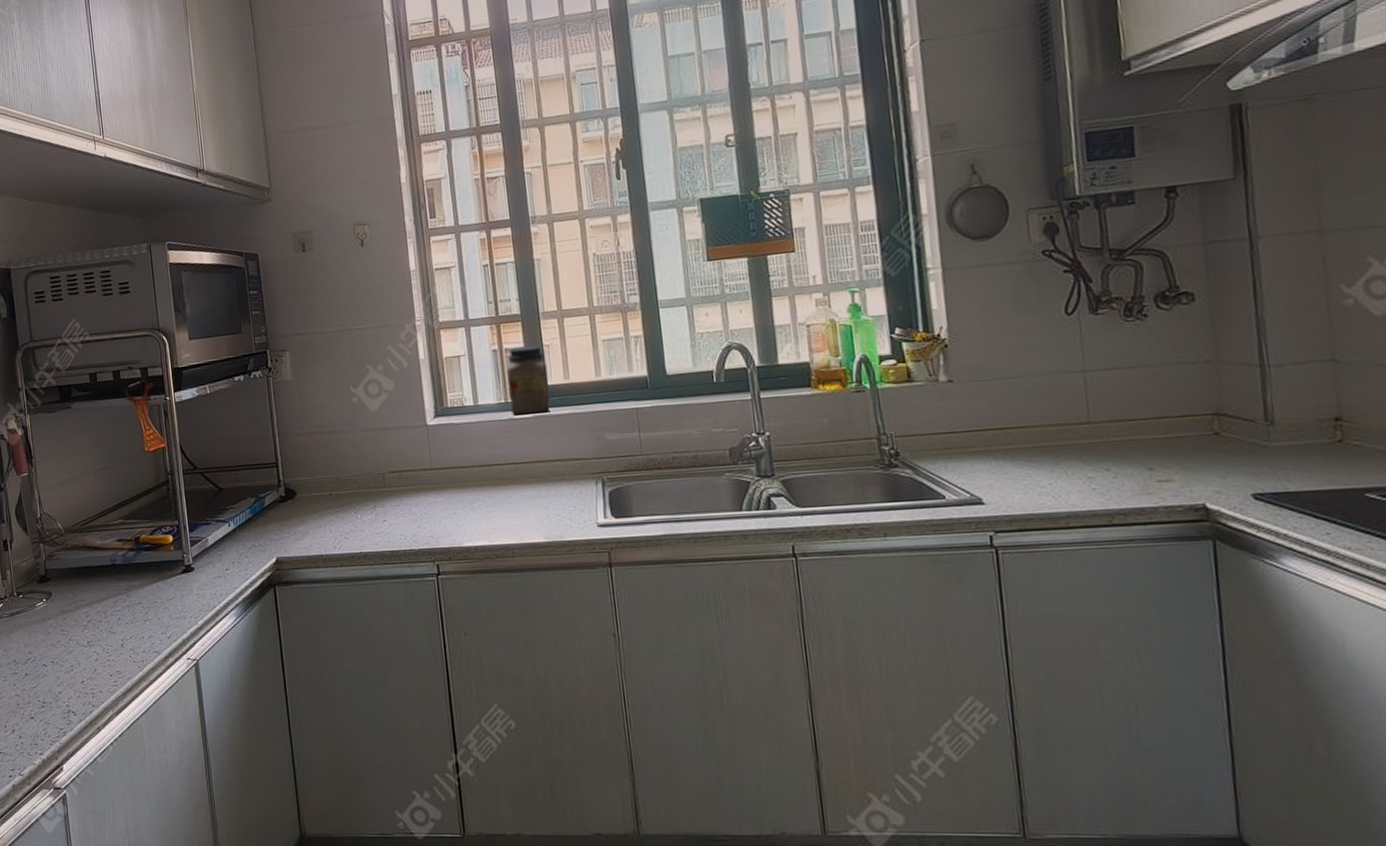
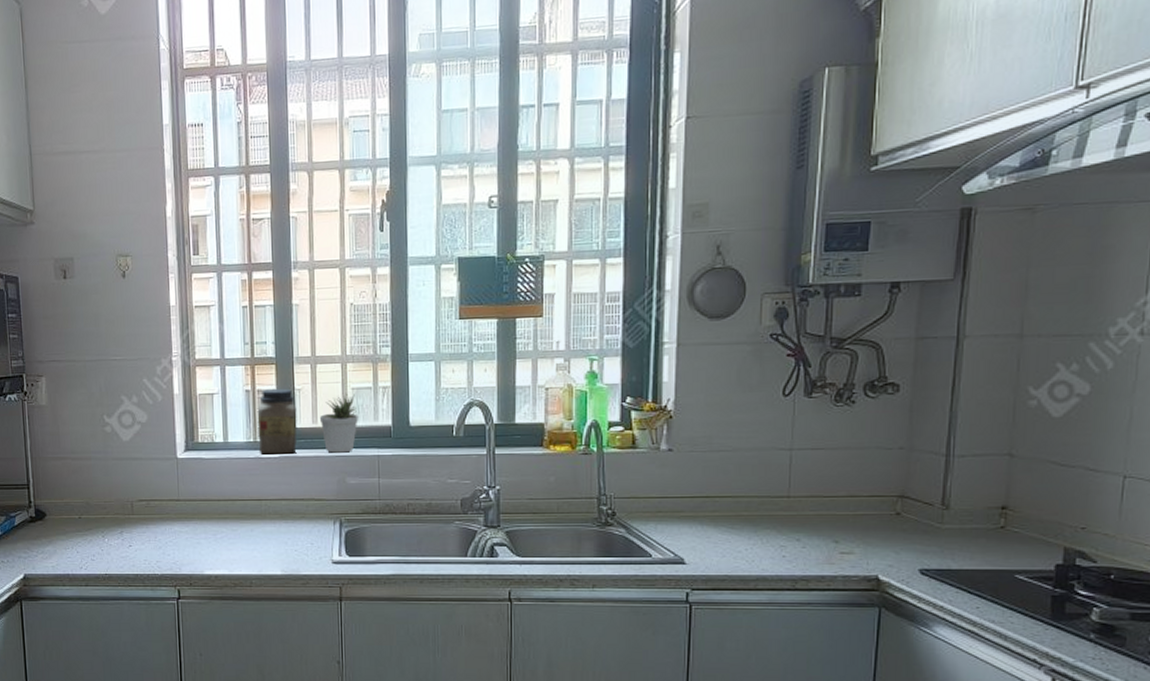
potted plant: none [571,345,612,409] -> present [319,393,358,453]

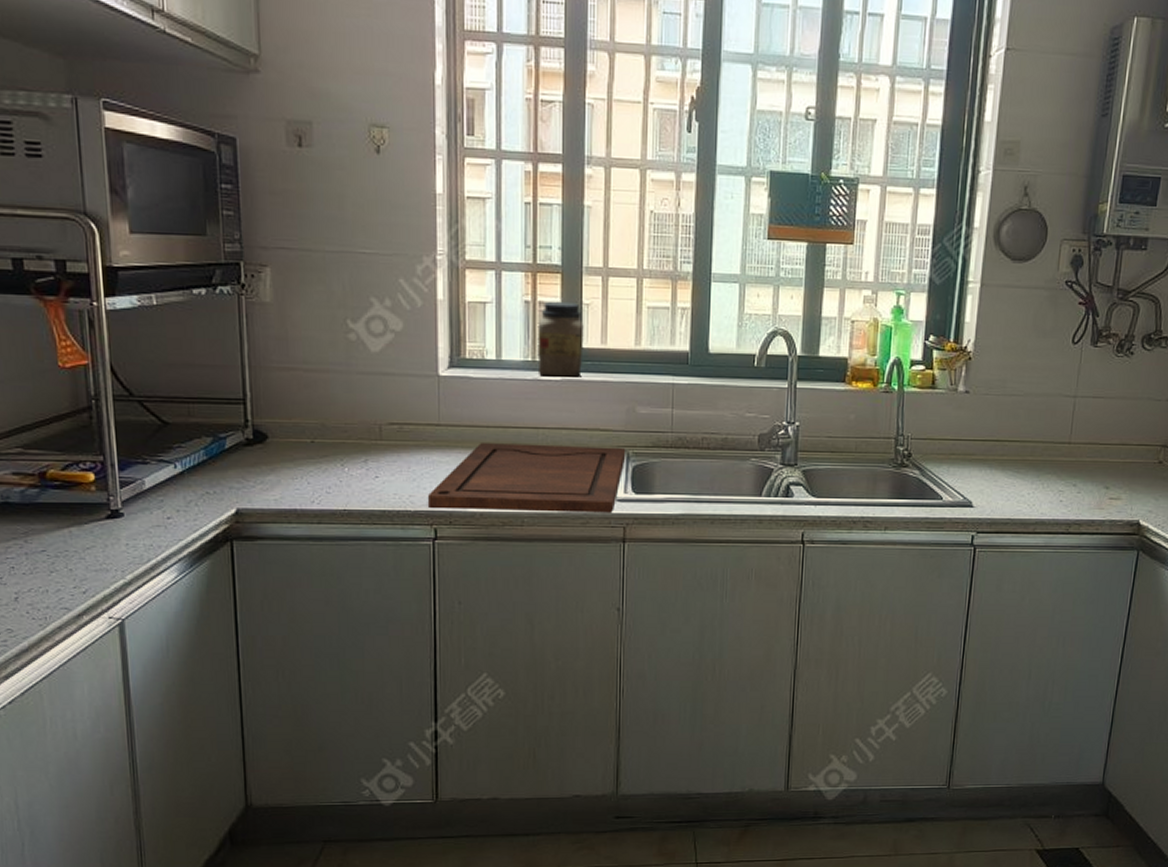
cutting board: none [171,514,339,575] -> present [427,443,626,514]
potted plant: present [319,393,358,453] -> none [609,312,653,379]

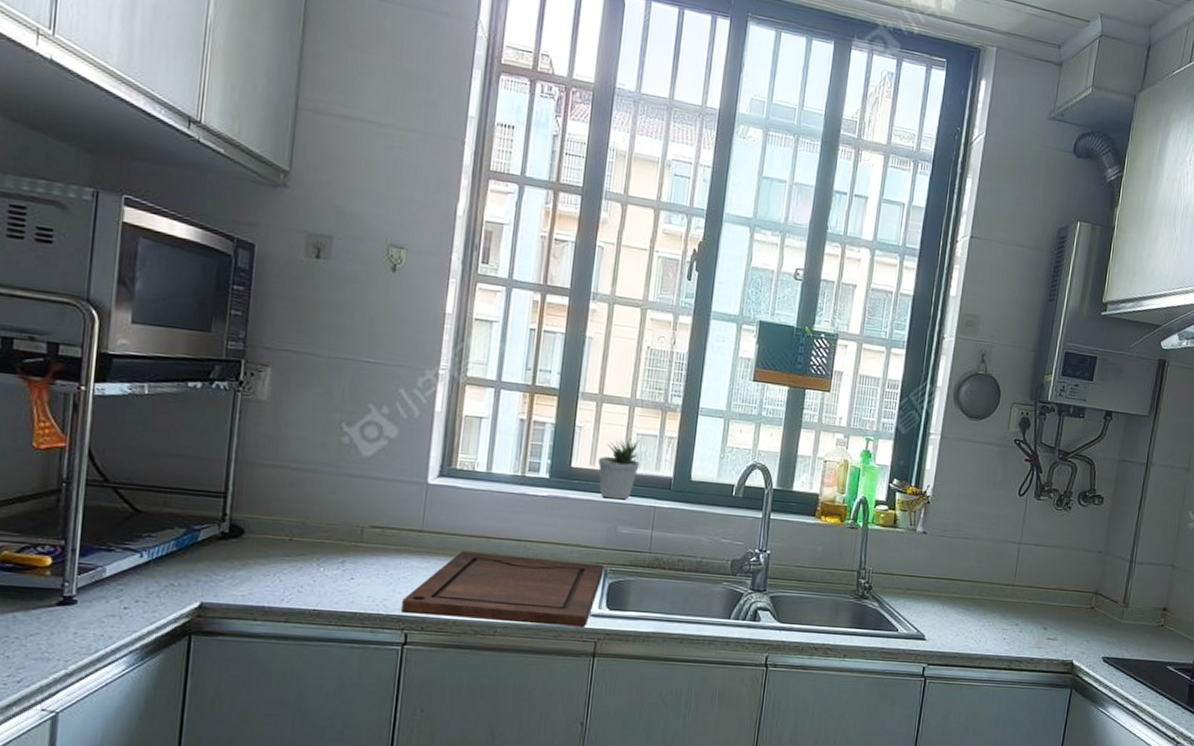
jar: present [537,301,584,378] -> none [526,421,575,495]
potted plant: none [609,312,653,379] -> present [597,437,640,500]

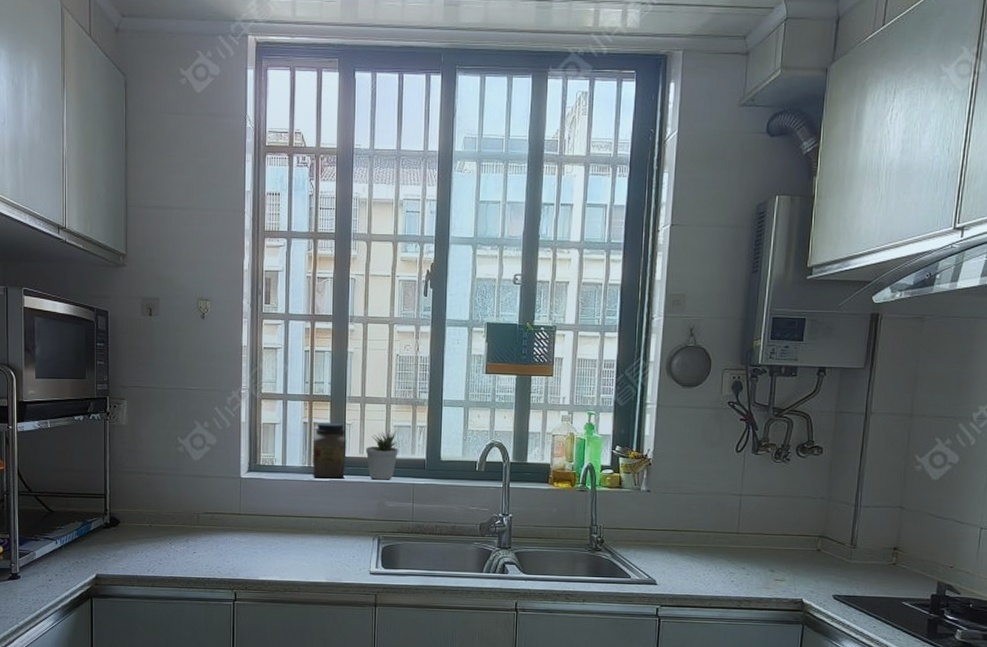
cutting board: present [400,551,604,629] -> none [230,528,378,584]
jar: none [526,421,575,495] -> present [312,422,347,480]

